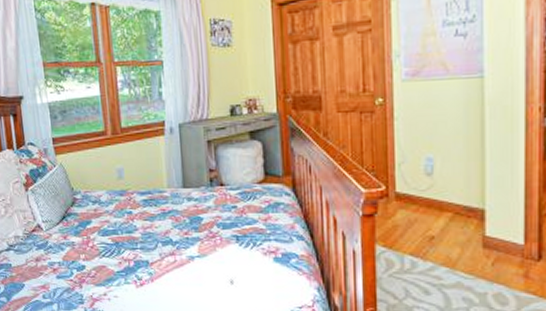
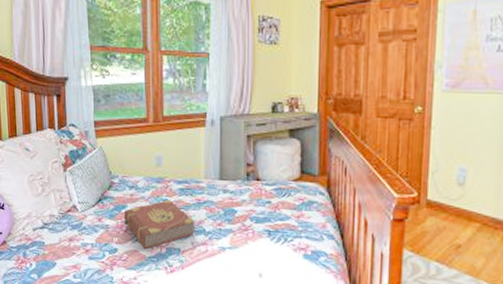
book: none [88,211,162,264] -> present [123,199,195,250]

